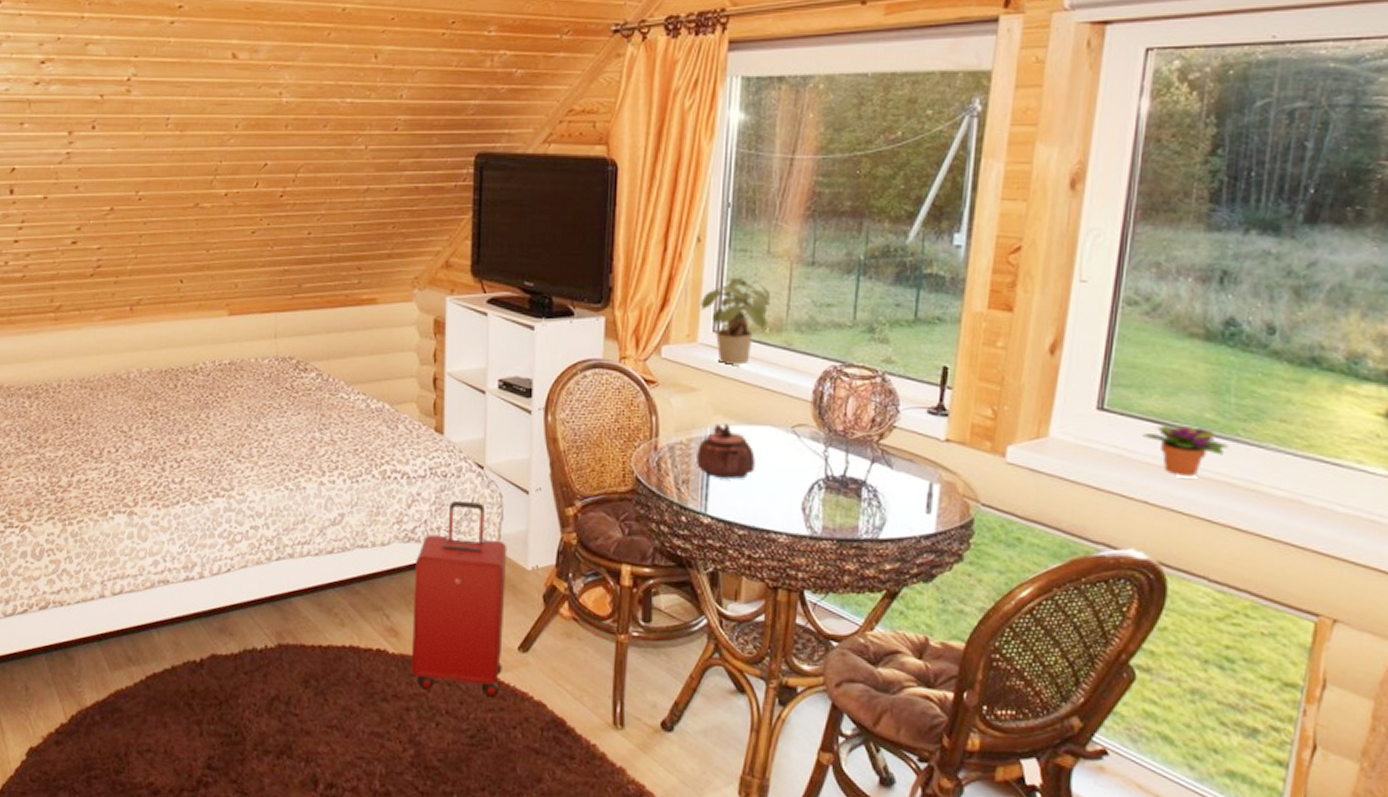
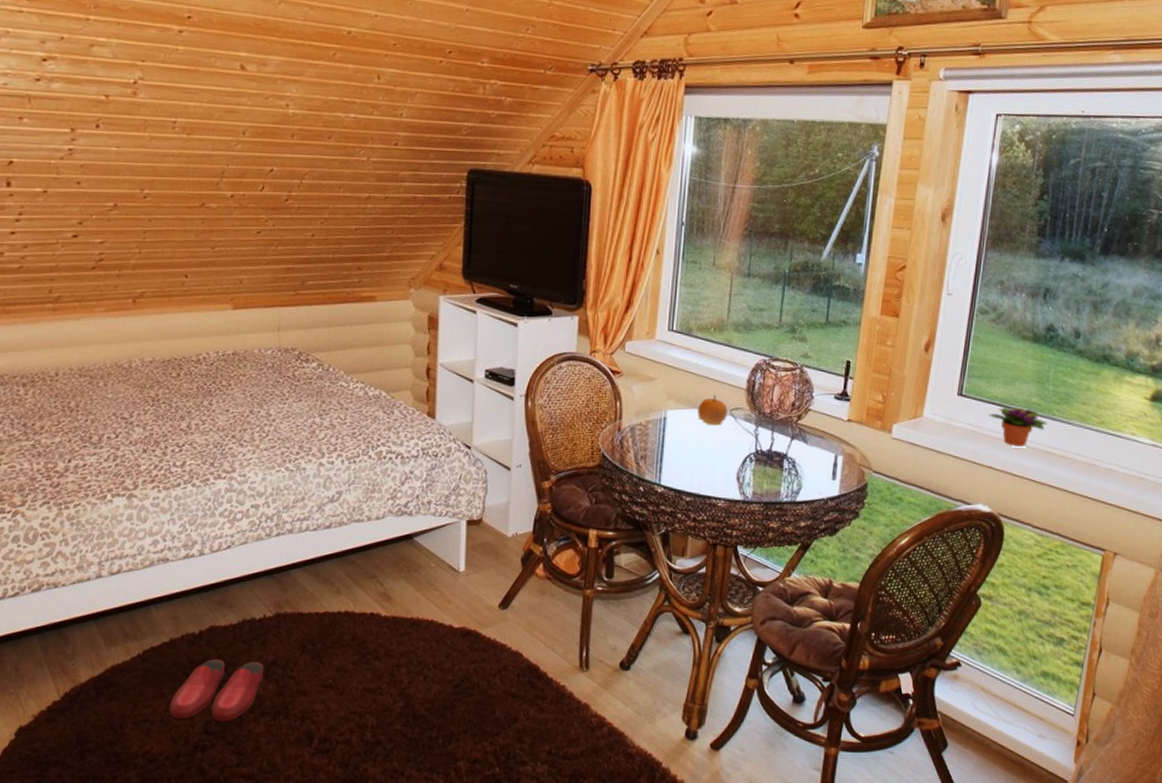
slippers: none [172,689,267,758] -> present [169,658,264,722]
suitcase: present [411,500,507,697] -> none [401,477,491,650]
teapot: present [697,424,755,479] -> none [653,408,701,454]
potted plant: present [700,277,772,365] -> none [658,284,716,359]
fruit: none [751,408,789,445] -> present [698,395,728,426]

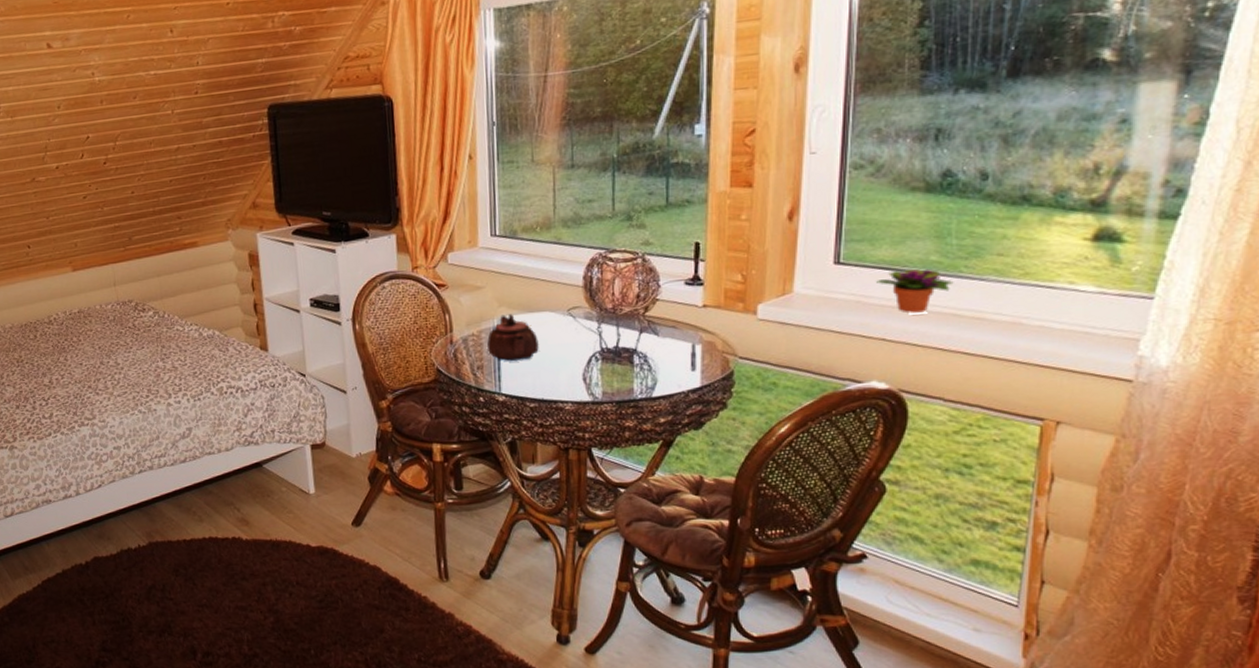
slippers: present [169,658,264,722] -> none [70,585,146,641]
teapot: none [653,408,701,454] -> present [487,314,539,361]
fruit: present [698,395,728,426] -> none [532,296,565,328]

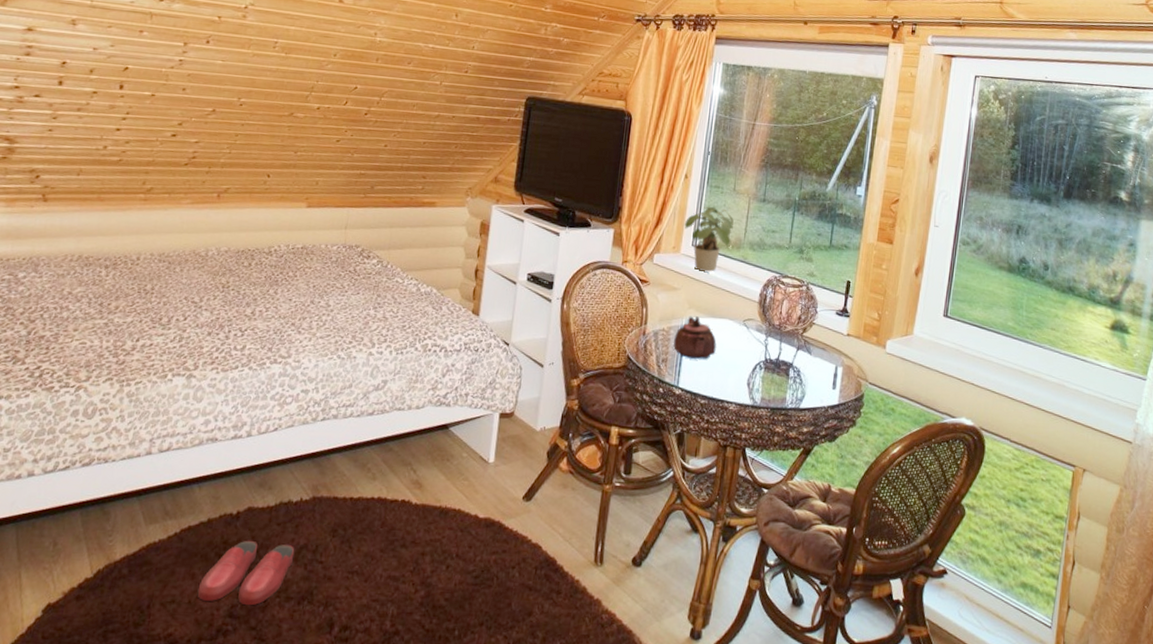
slippers: none [70,585,146,641] -> present [197,540,295,606]
potted plant: none [477,186,539,263] -> present [684,206,734,272]
potted flower: present [876,269,954,314] -> none [971,329,1022,367]

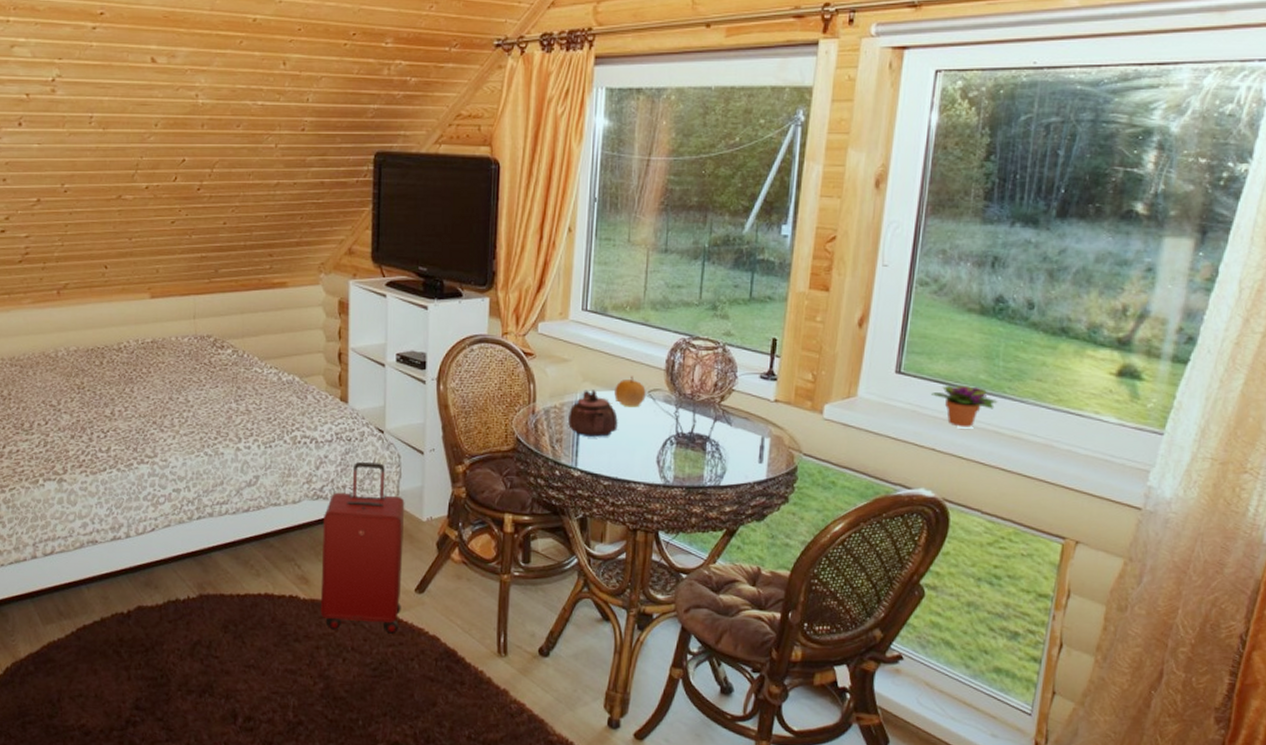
slippers: present [197,540,295,606] -> none [102,637,190,699]
suitcase: none [429,371,522,541] -> present [320,461,405,634]
potted plant: present [684,206,734,272] -> none [571,262,631,339]
fruit: none [714,306,742,334] -> present [614,376,646,407]
potted flower: none [971,329,1022,367] -> present [931,386,998,429]

